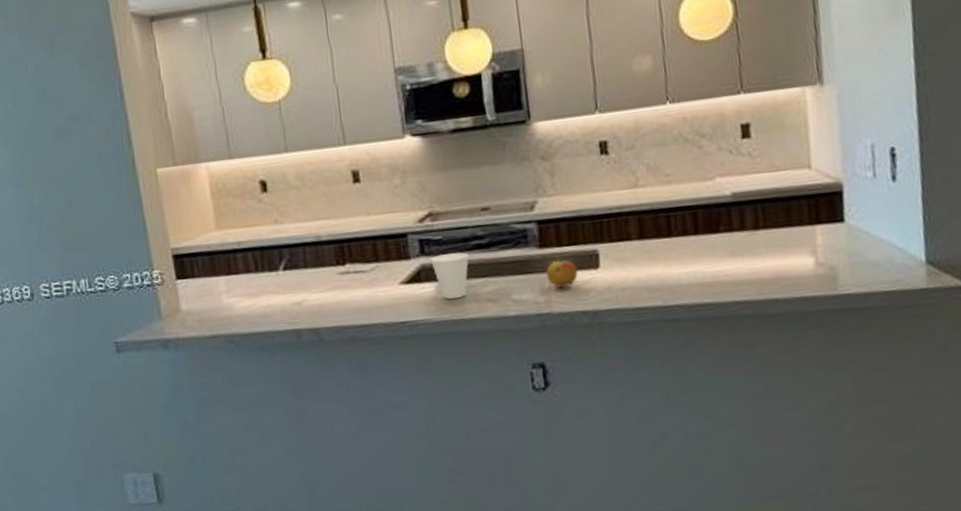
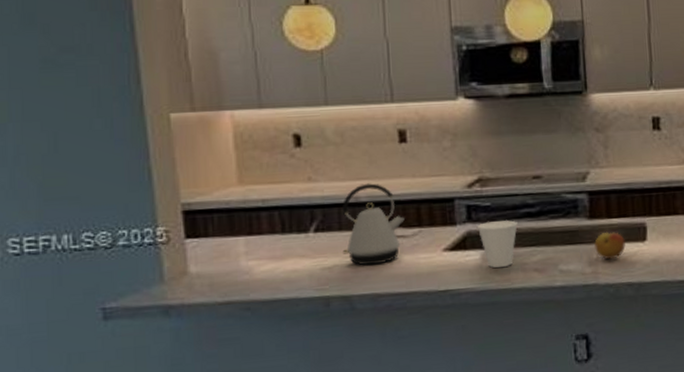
kettle: none [306,222,363,300] -> present [342,183,405,266]

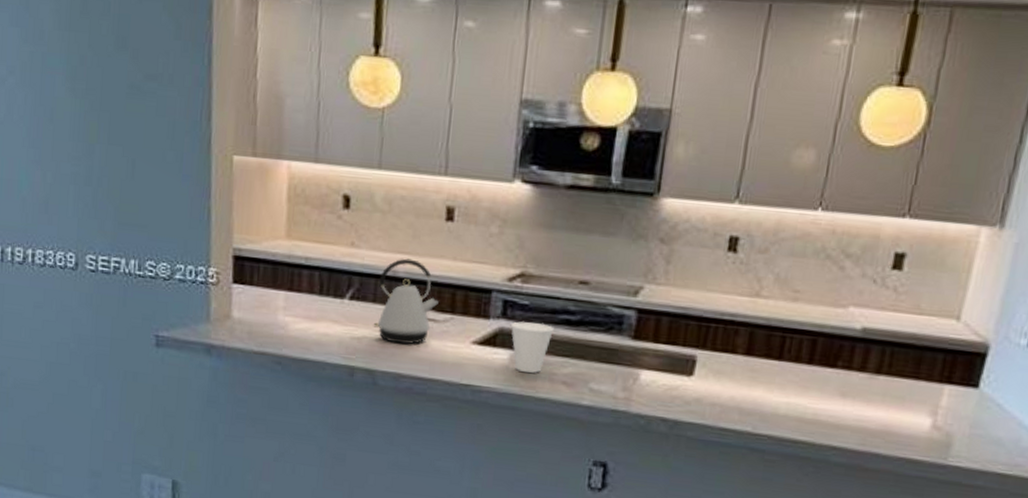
fruit: present [593,231,626,260] -> none [632,357,669,389]

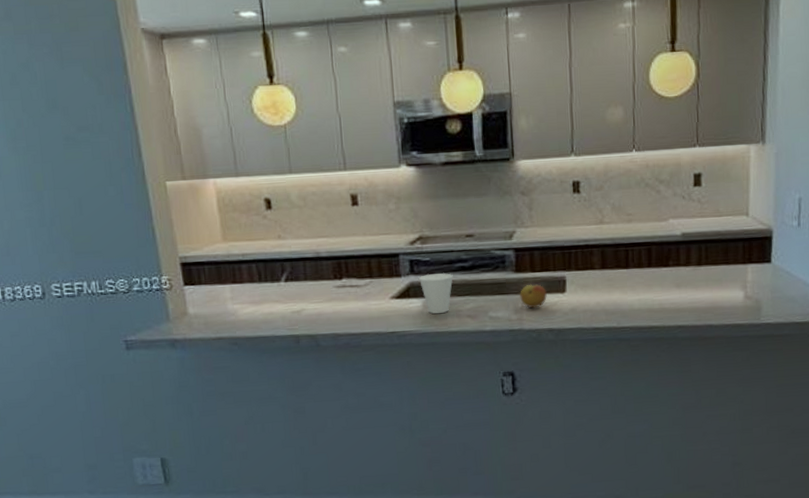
kettle: present [373,258,439,345] -> none [307,240,358,310]
fruit: none [632,357,669,389] -> present [519,284,547,308]

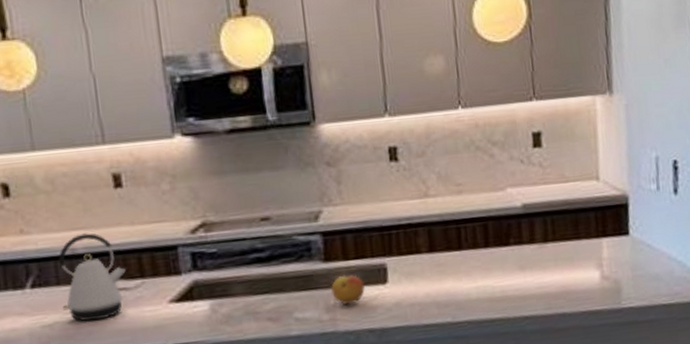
kettle: none [307,240,358,310] -> present [58,233,126,322]
cup: present [419,273,453,314] -> none [204,267,247,319]

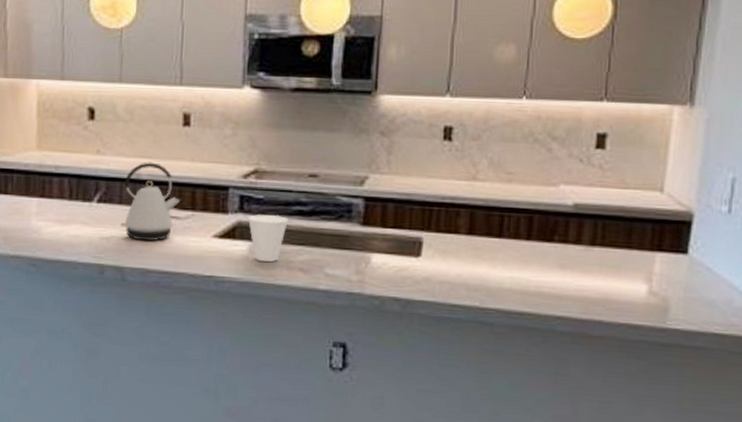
cup: none [204,267,247,319] -> present [248,215,288,262]
fruit: present [330,275,365,305] -> none [363,241,398,271]

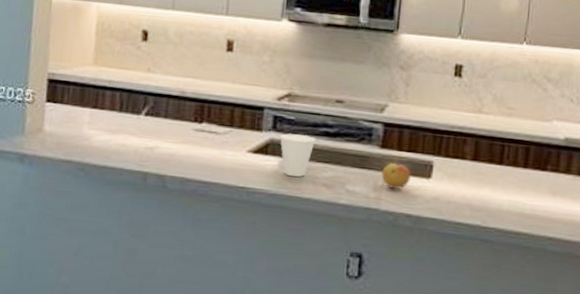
kettle: present [120,162,180,242] -> none [164,81,220,153]
fruit: none [363,241,398,271] -> present [380,162,411,190]

